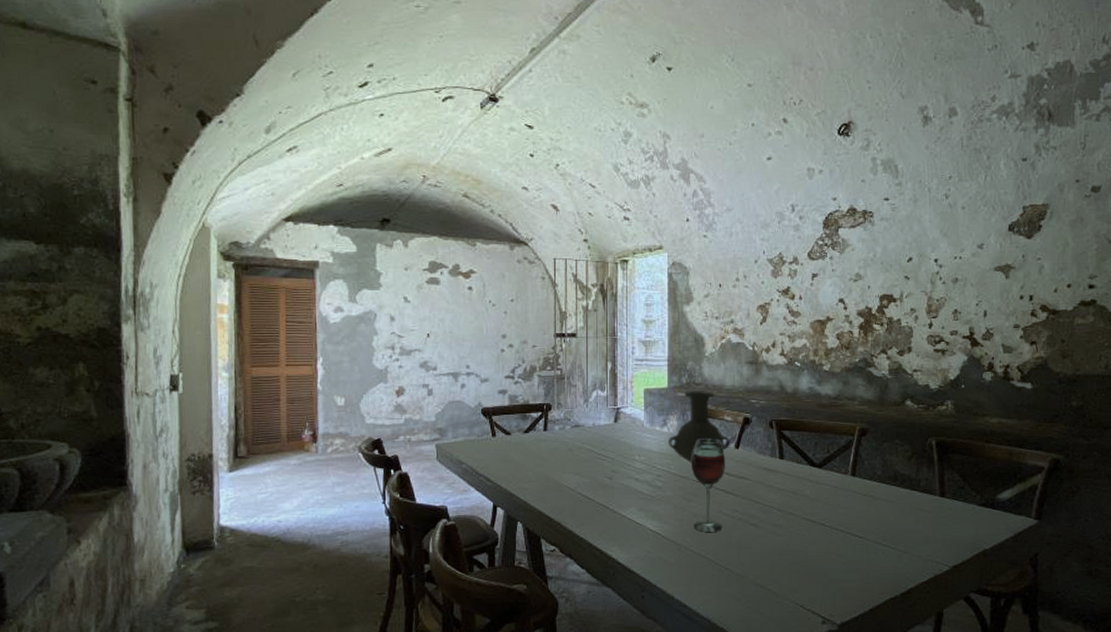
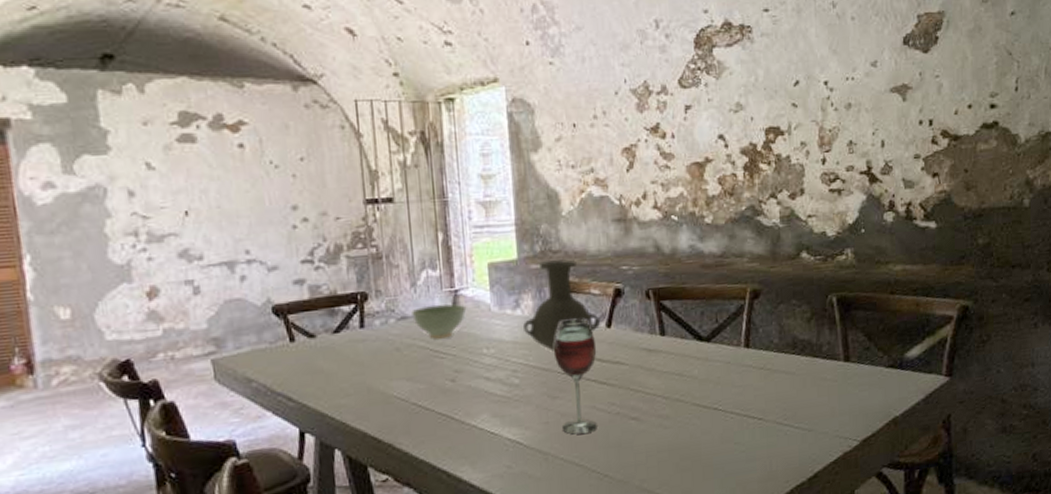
bowl: none [583,419,625,445] -> present [411,304,467,339]

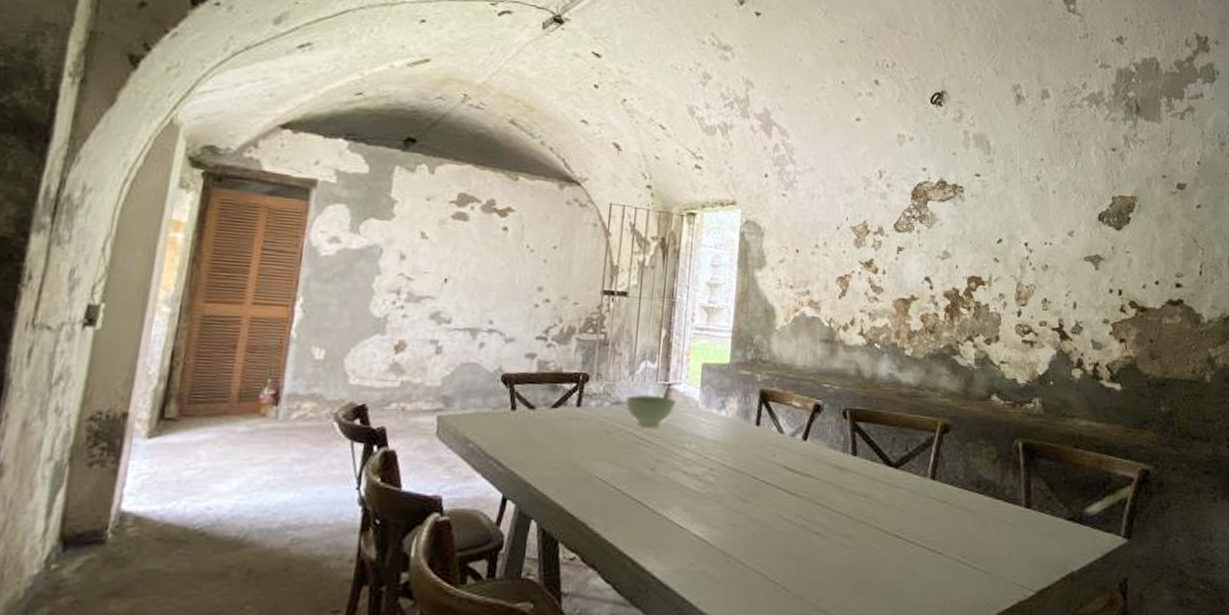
vase: present [523,259,601,352] -> none [725,369,798,455]
wineglass: present [554,318,597,435] -> none [748,426,791,541]

